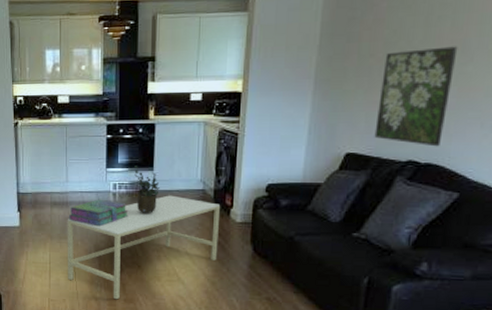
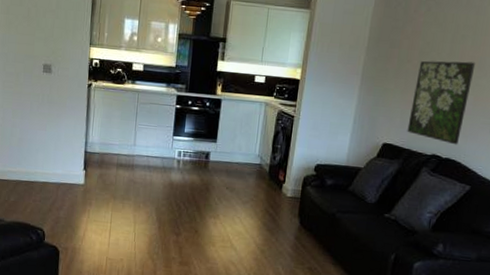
coffee table: present [67,195,221,300] -> none [127,166,275,262]
stack of books: present [69,199,129,227] -> none [133,164,191,191]
potted plant: present [134,166,160,215] -> none [199,136,221,183]

